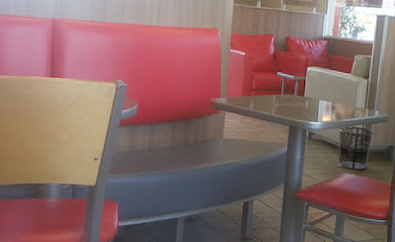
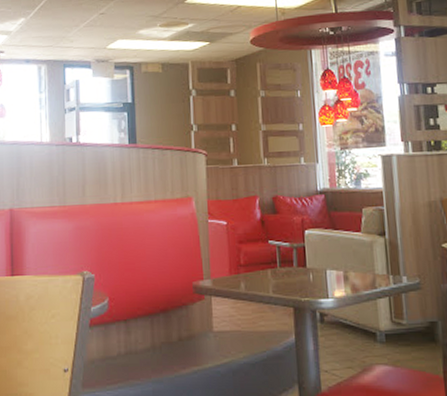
waste bin: present [337,125,373,171] -> none [358,299,406,360]

